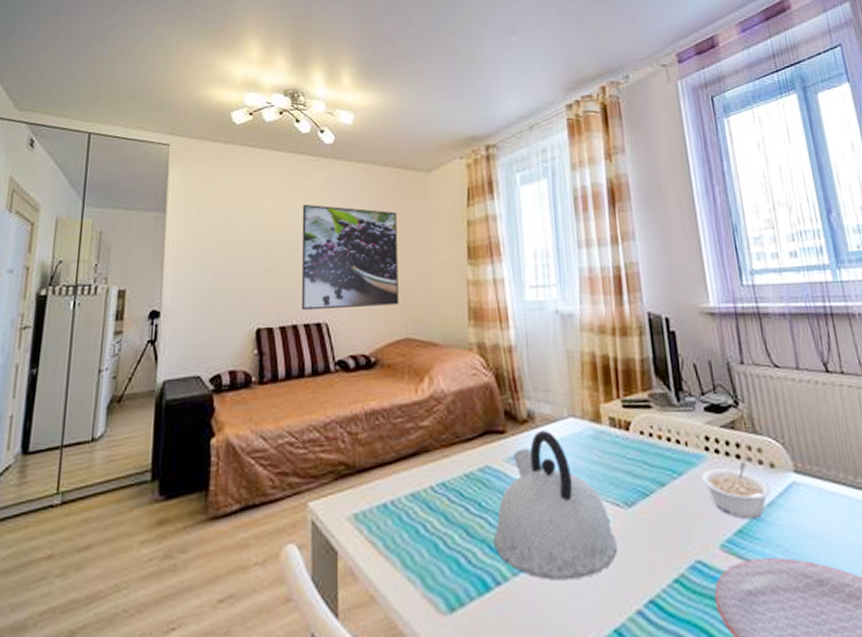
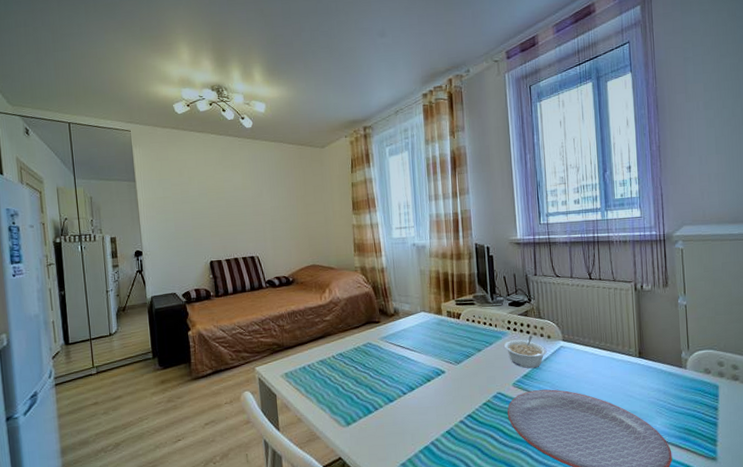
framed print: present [301,204,399,311] -> none [233,173,306,249]
kettle: present [494,430,618,581] -> none [373,320,450,406]

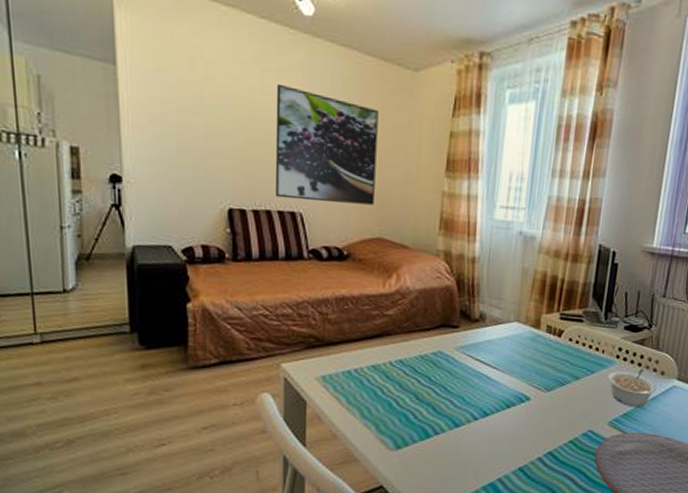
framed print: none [233,173,306,249] -> present [274,83,379,205]

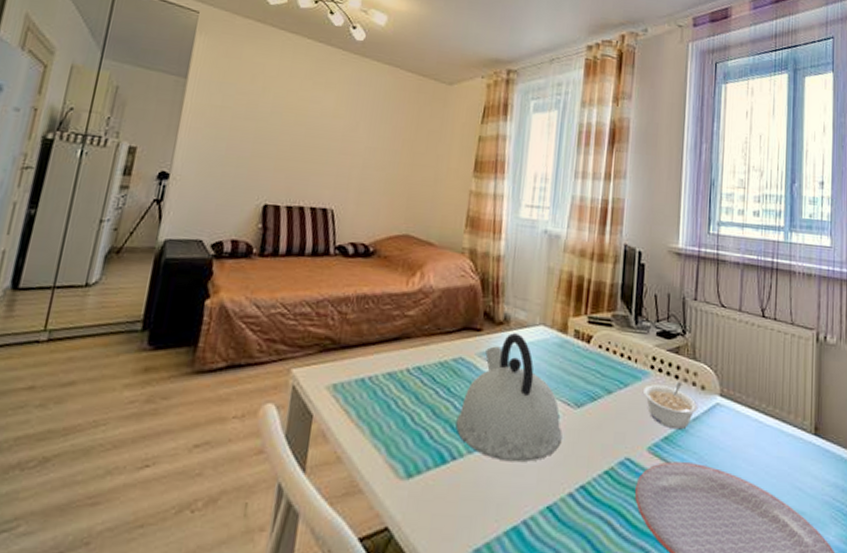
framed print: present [274,83,379,205] -> none [309,94,414,203]
kettle: none [437,329,533,436] -> present [456,333,562,463]

